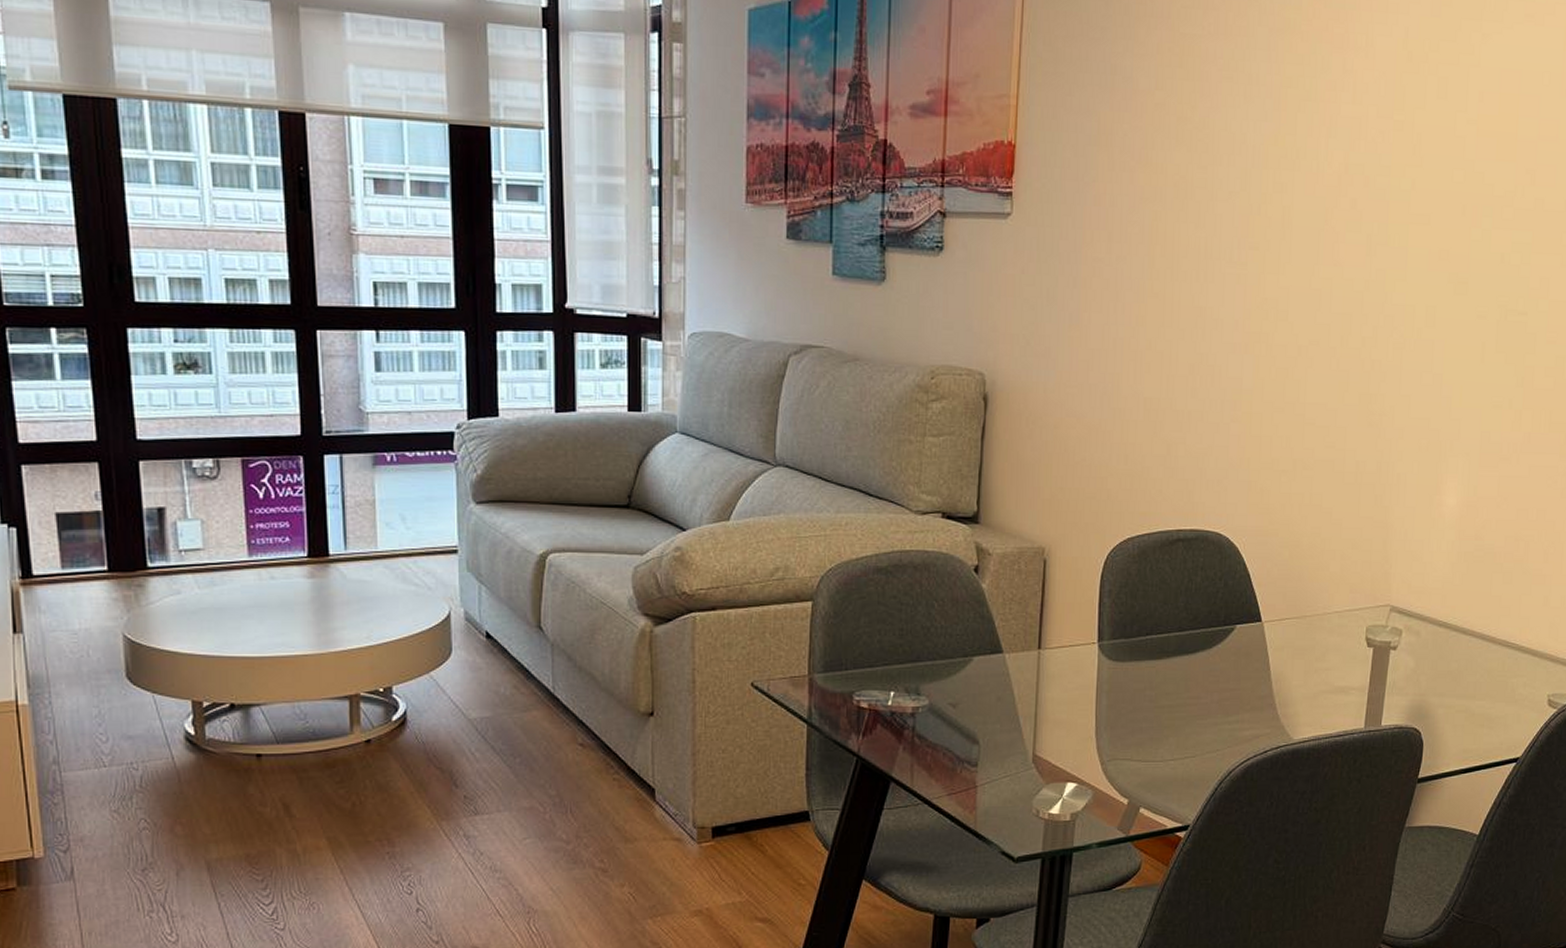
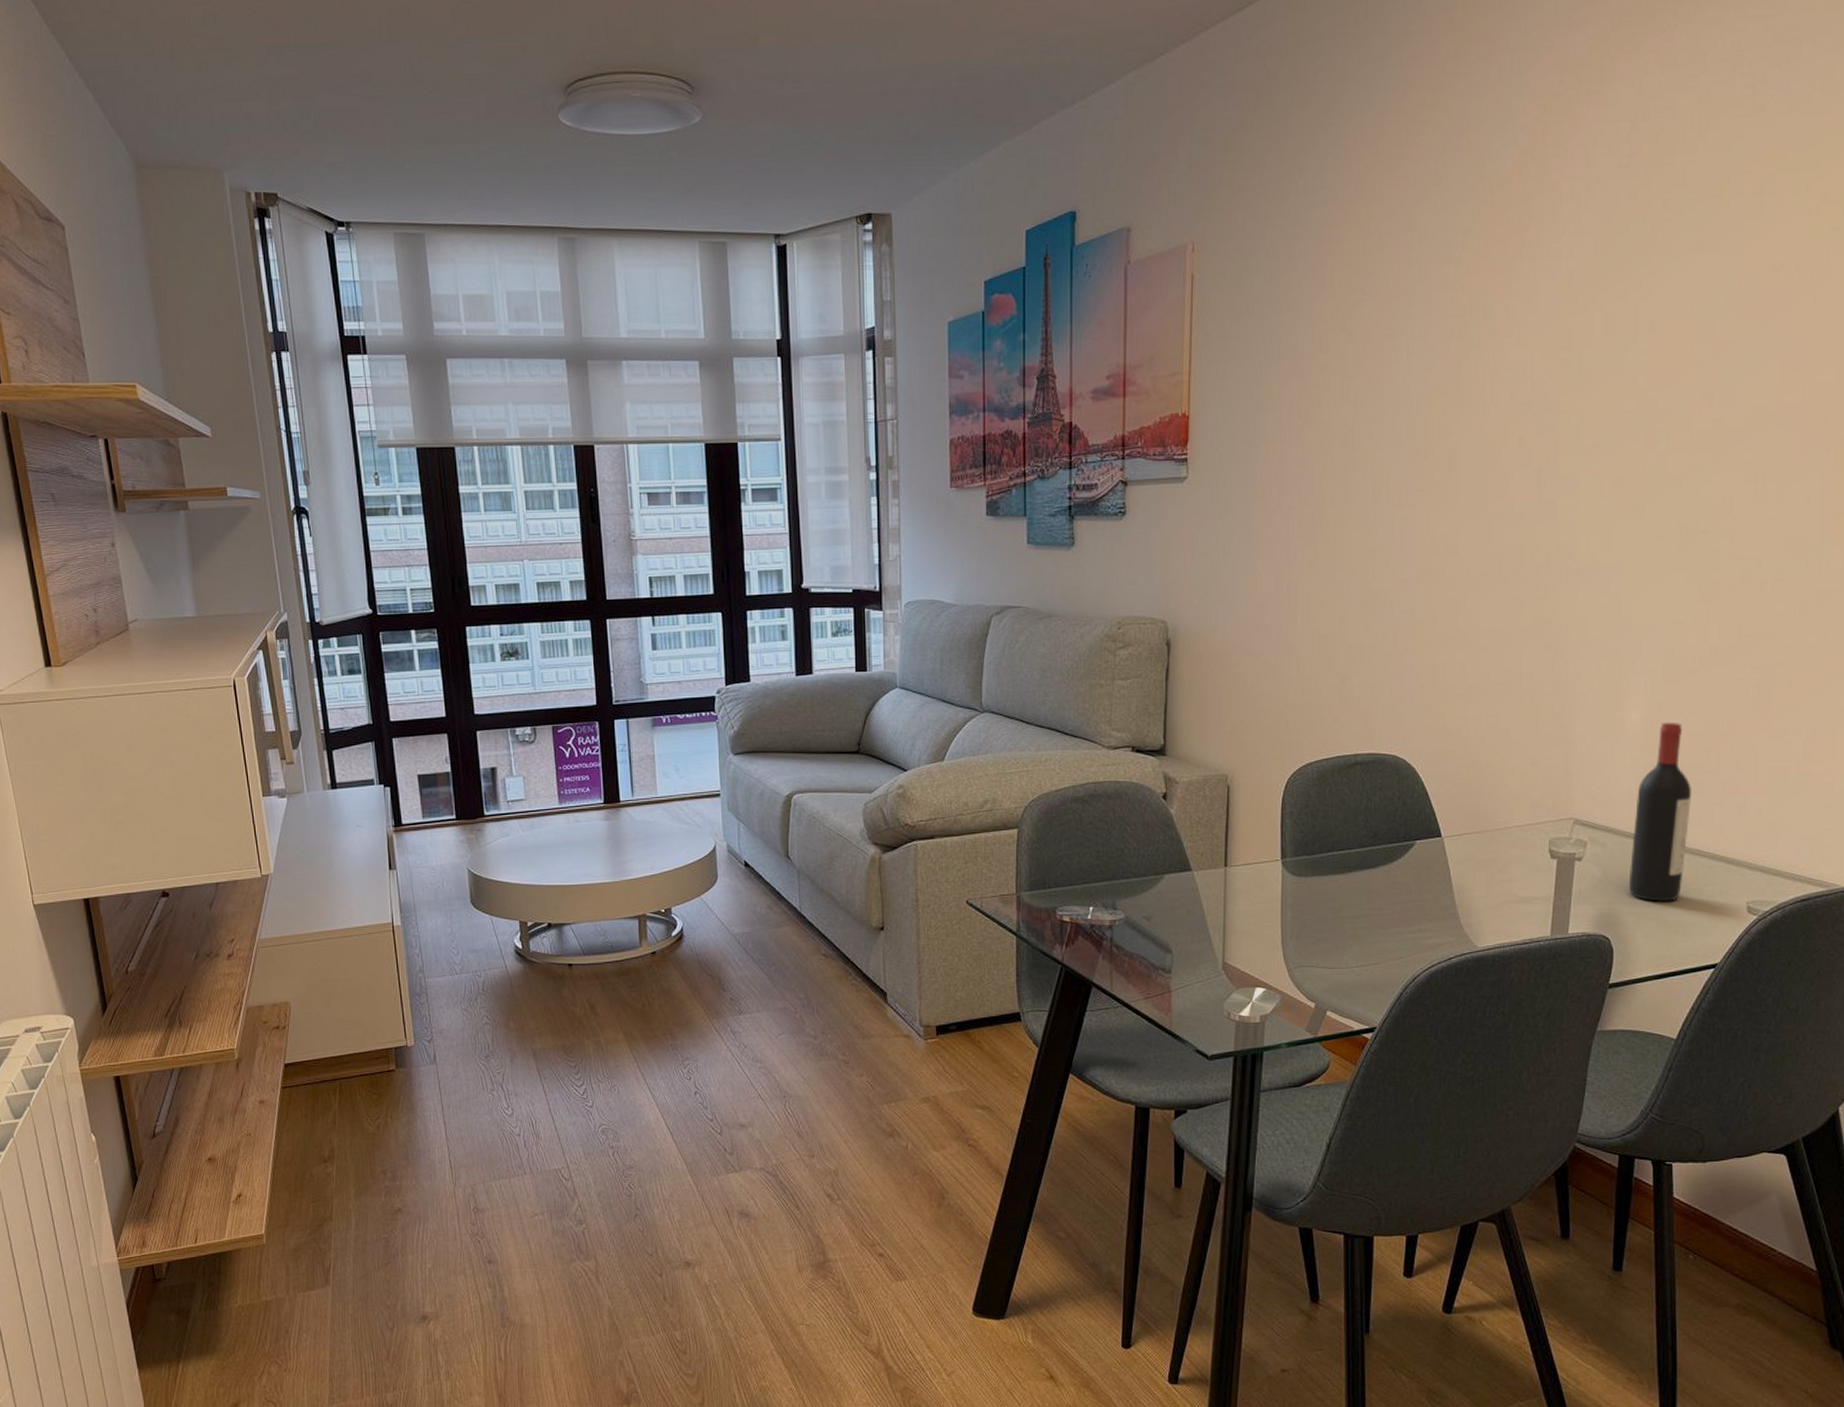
wine bottle: none [1439,508,1501,695] -> present [1628,722,1691,903]

